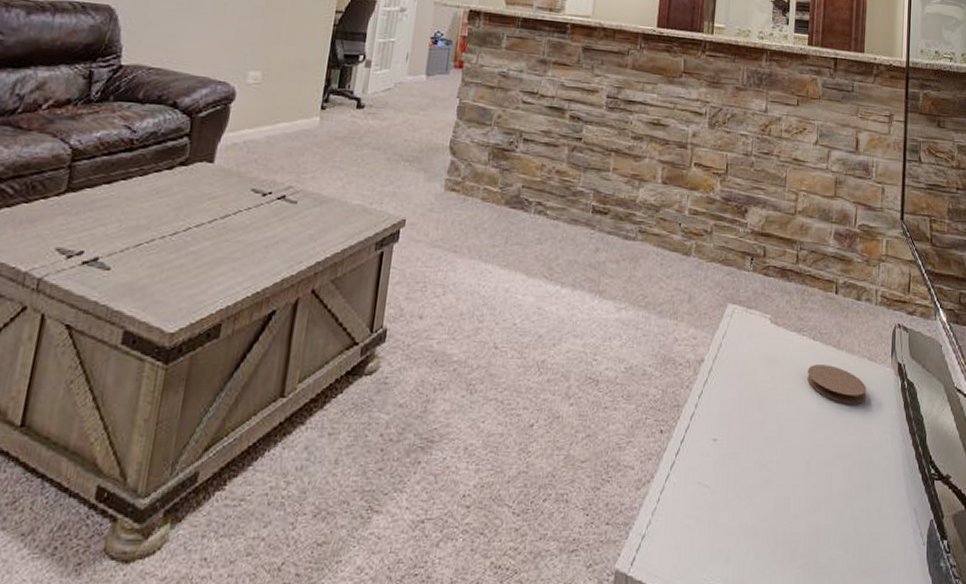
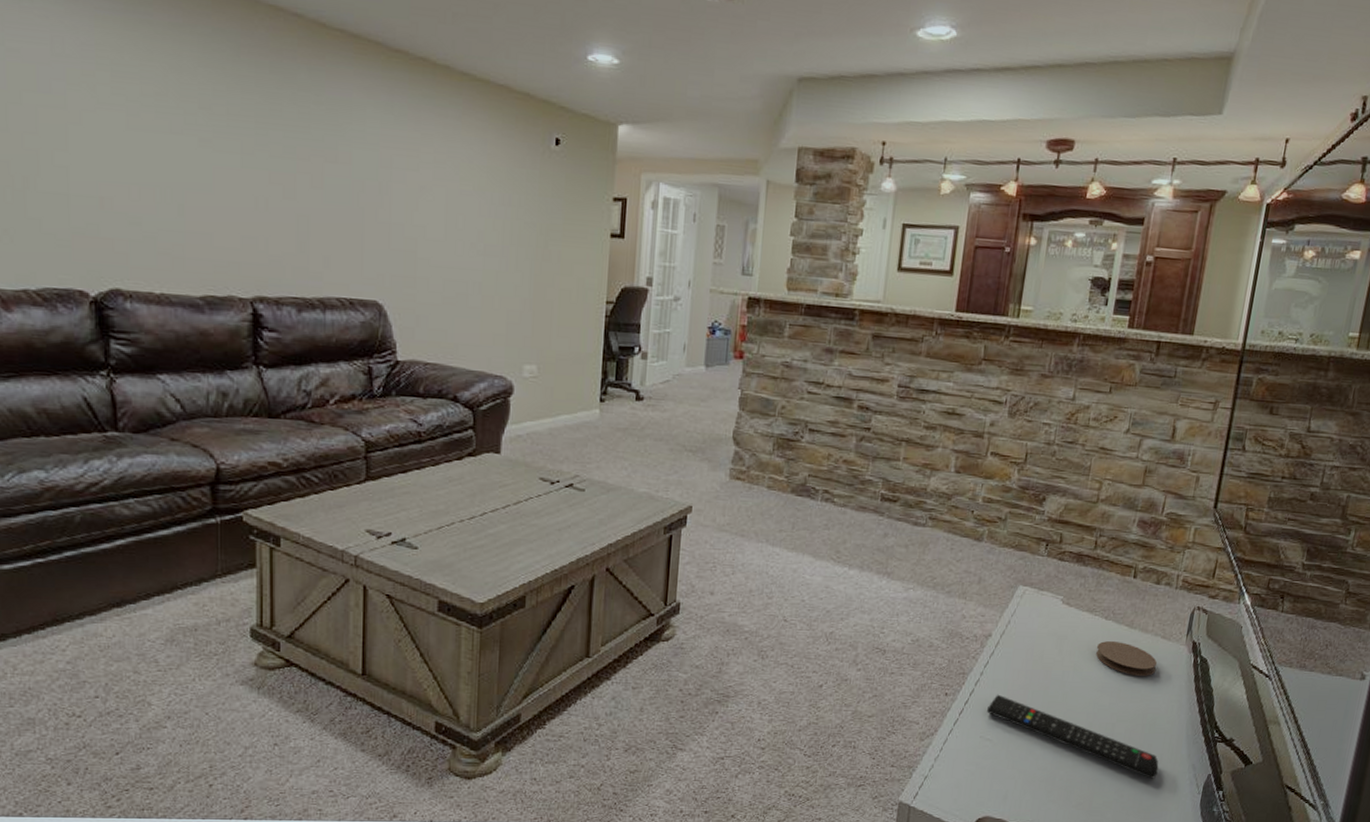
remote control: none [704,429,881,528] -> present [987,694,1159,779]

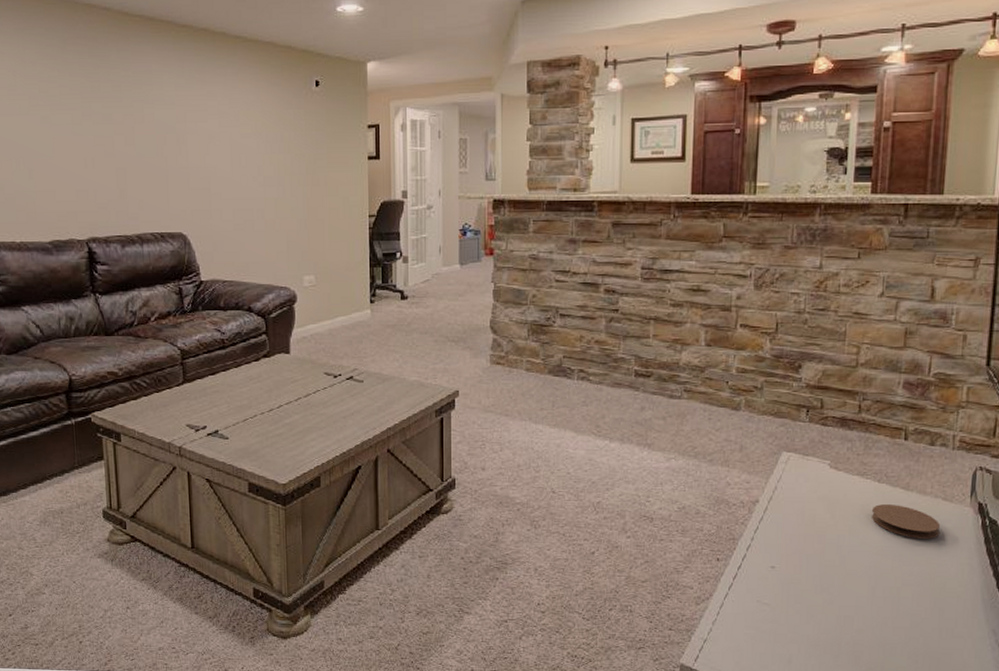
remote control: present [987,694,1159,779] -> none [762,559,954,644]

